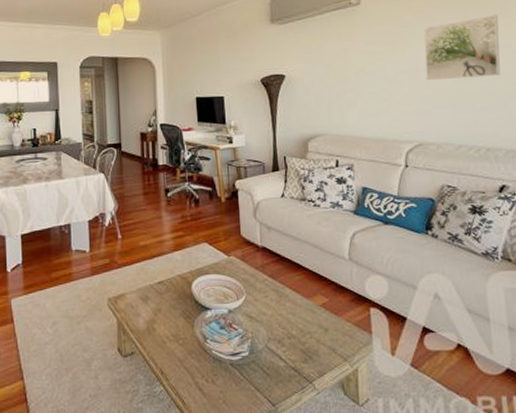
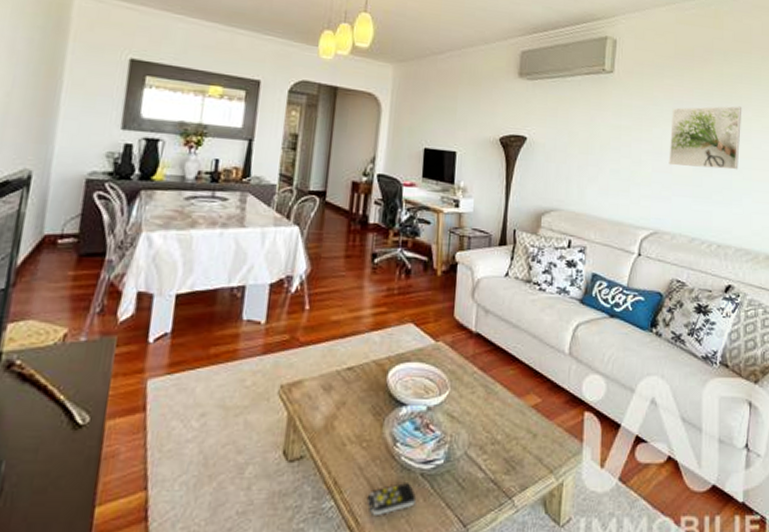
remote control: none [188,371,230,397] -> present [366,483,417,515]

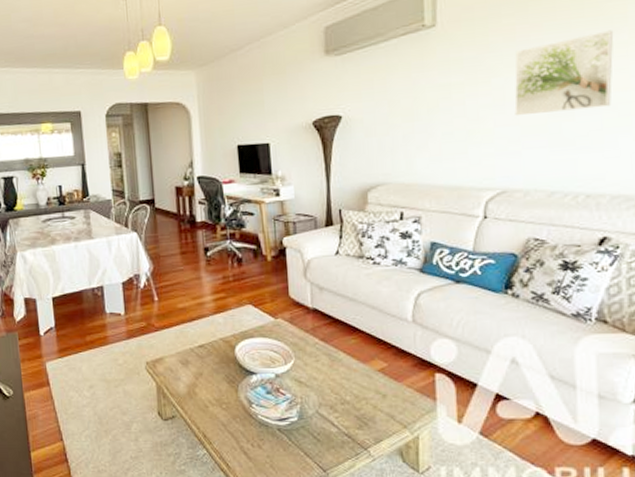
remote control: present [366,483,417,515] -> none [233,436,277,461]

